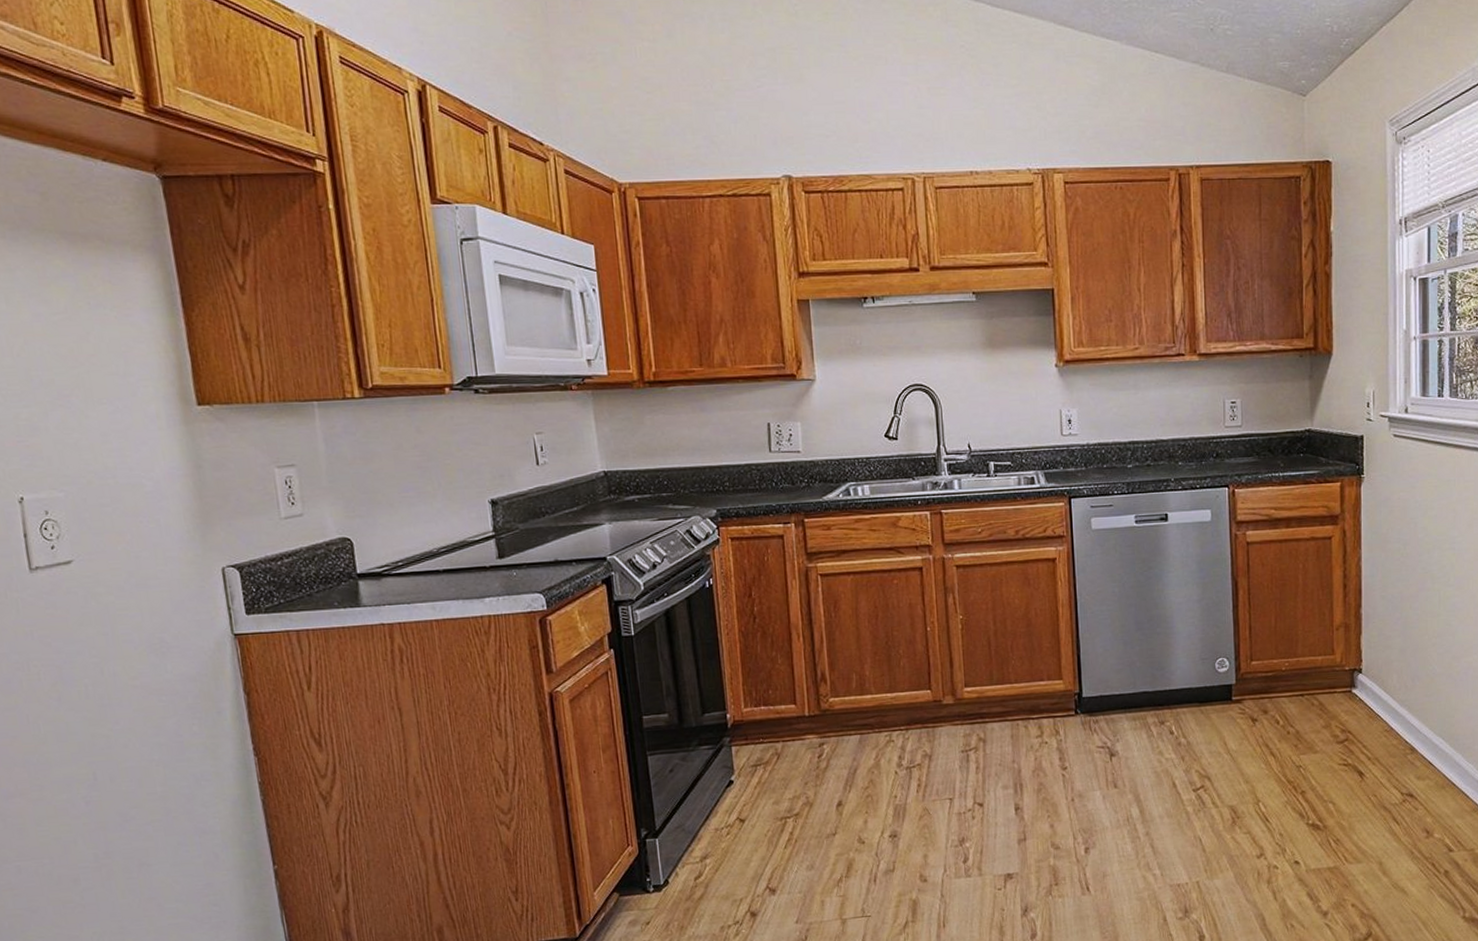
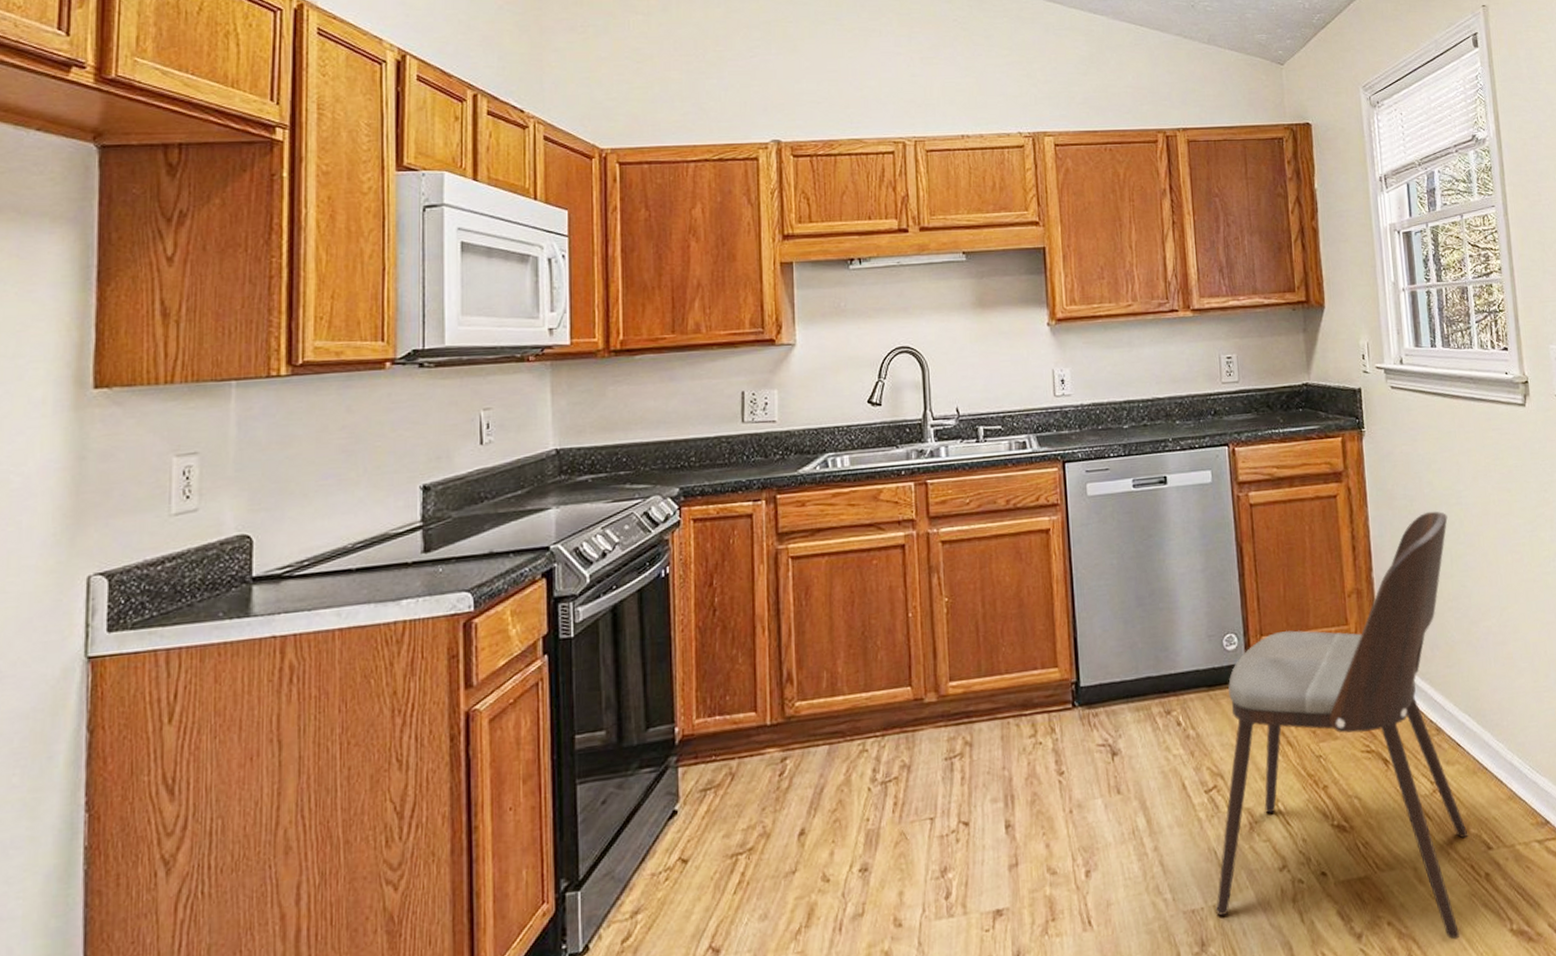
dining chair: none [1199,555,1439,922] -> present [1216,511,1468,940]

